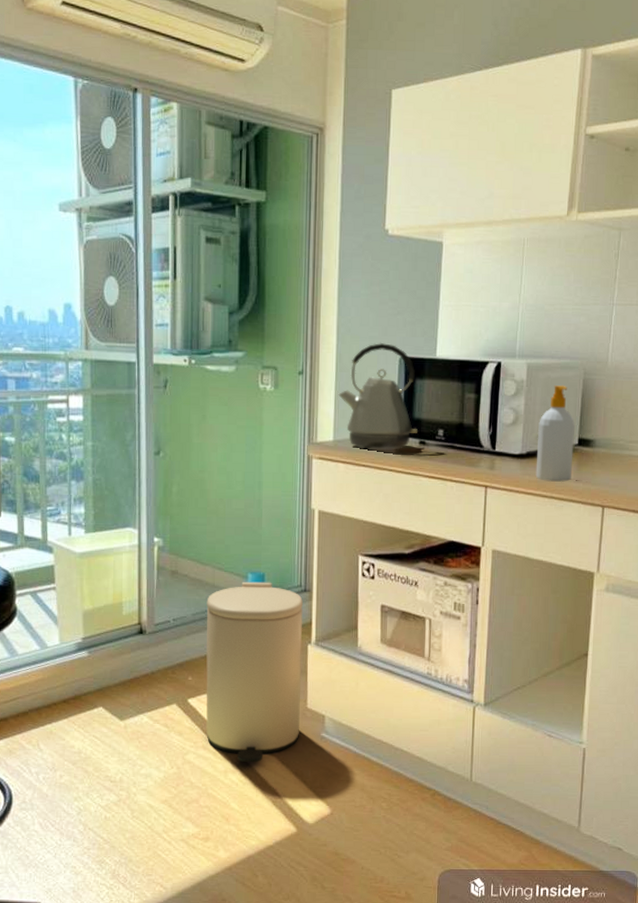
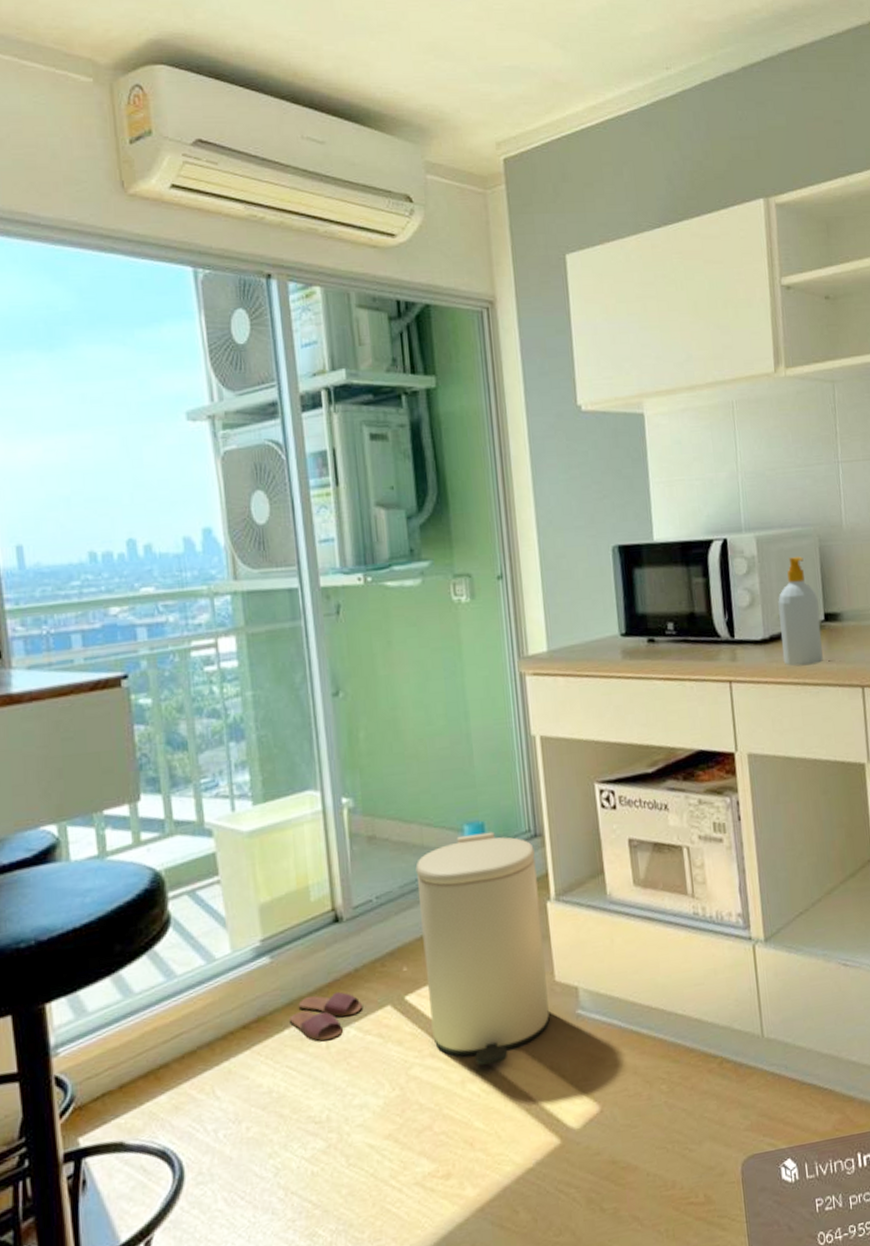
slippers: none [99,686,155,721] -> present [290,991,363,1041]
kettle: present [338,343,419,451] -> none [547,532,645,657]

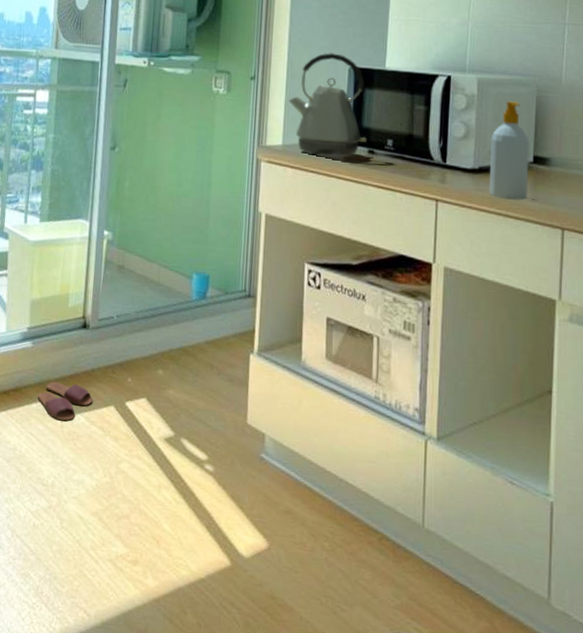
pedal bin: present [415,831,549,1066] -> none [142,281,247,480]
kettle: none [547,532,645,657] -> present [288,53,368,158]

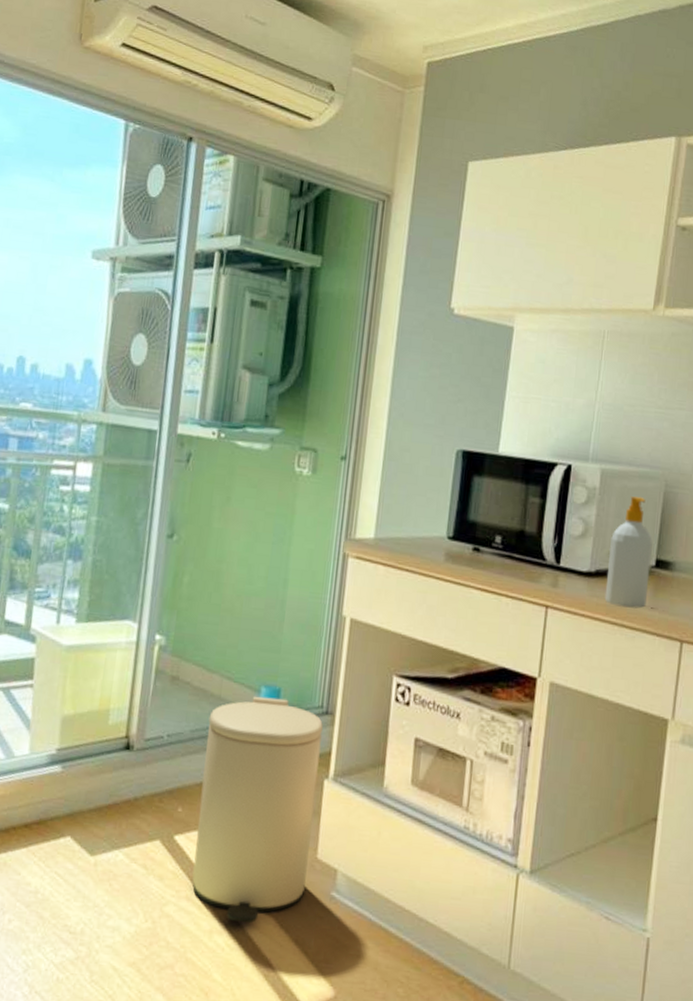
slippers: present [38,381,93,421] -> none [67,812,135,858]
pedal bin: none [142,281,247,480] -> present [192,696,323,923]
kettle: present [288,53,368,158] -> none [384,431,475,556]

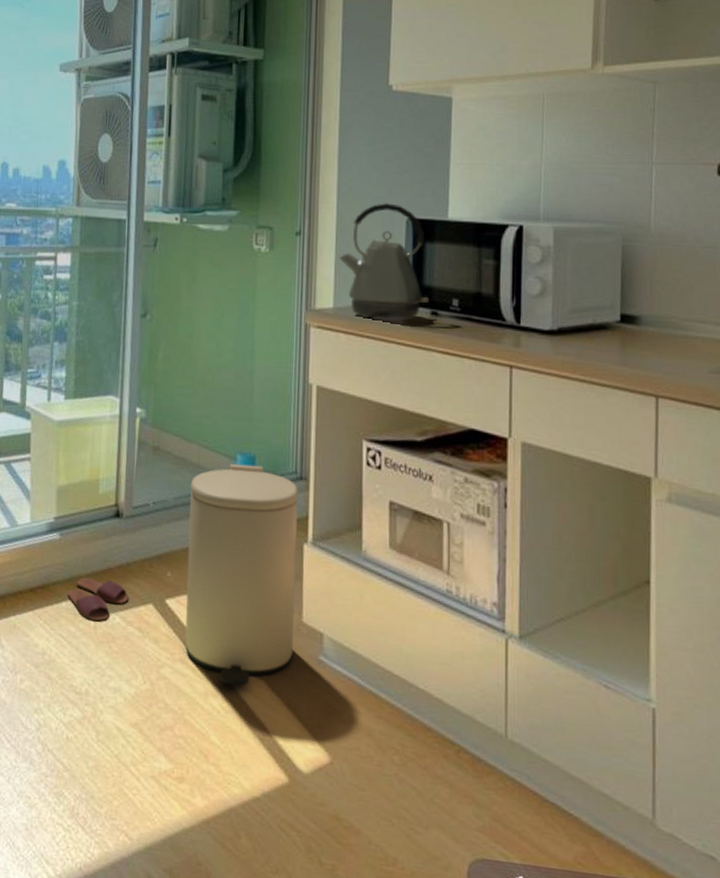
slippers: none [67,812,135,858] -> present [68,577,129,621]
kettle: none [384,431,475,556] -> present [339,203,430,321]
soap bottle: present [604,496,653,609] -> none [570,252,616,365]

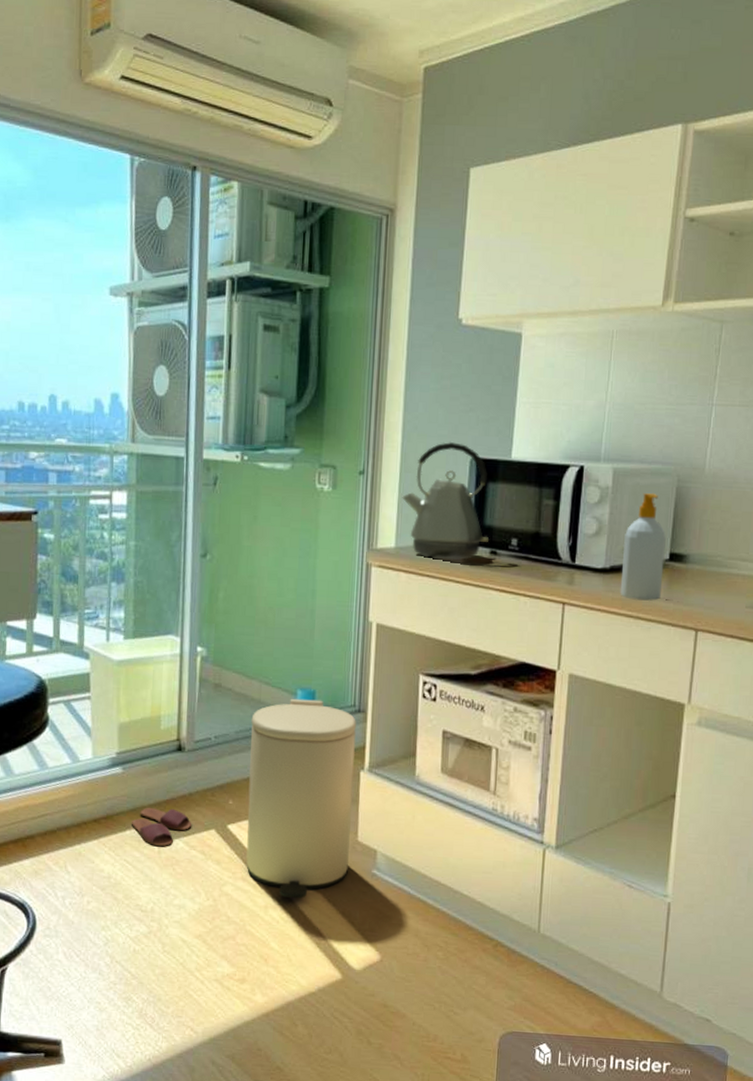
soap bottle: none [570,252,616,365] -> present [620,492,666,601]

